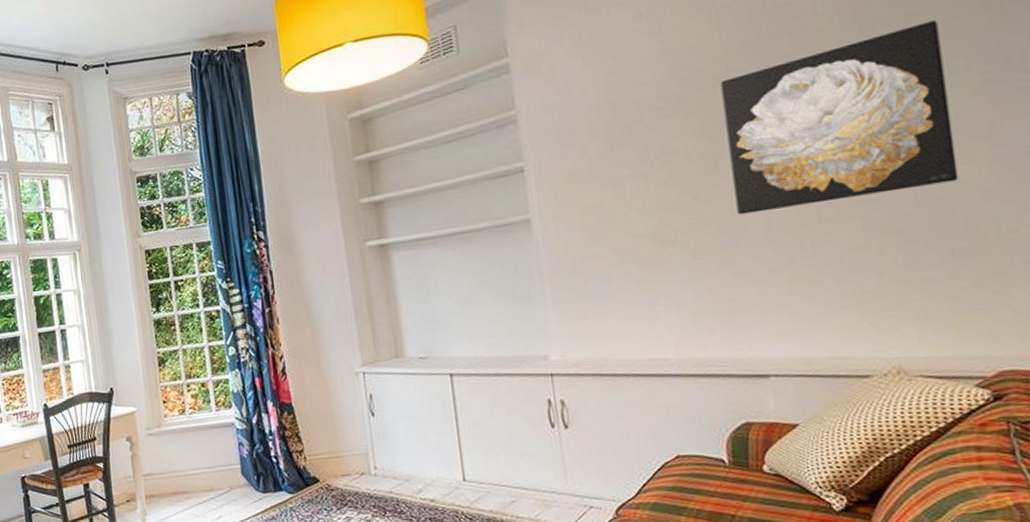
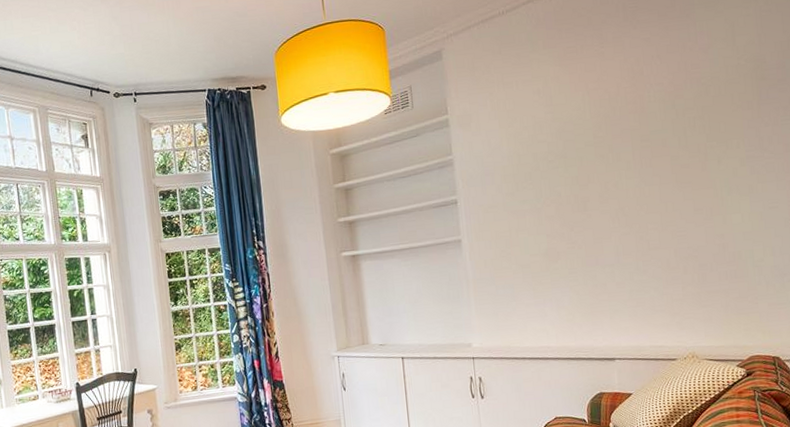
wall art: present [720,20,959,215] -> none [589,112,731,243]

